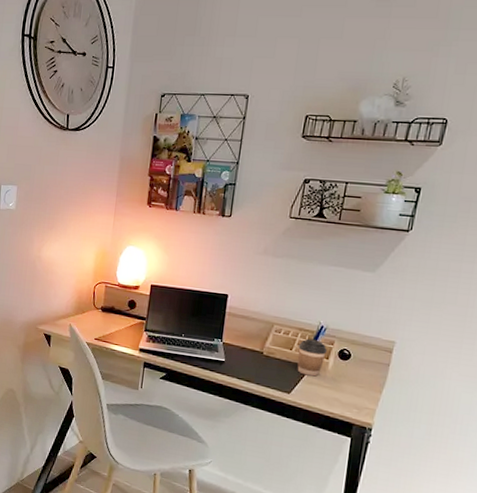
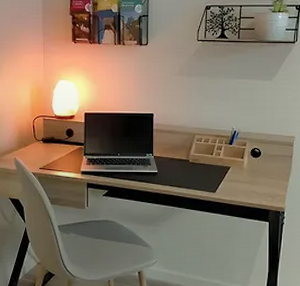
coffee cup: present [297,338,327,377] -> none [218,143,241,175]

